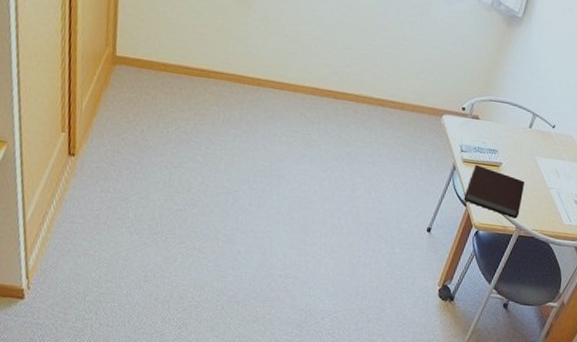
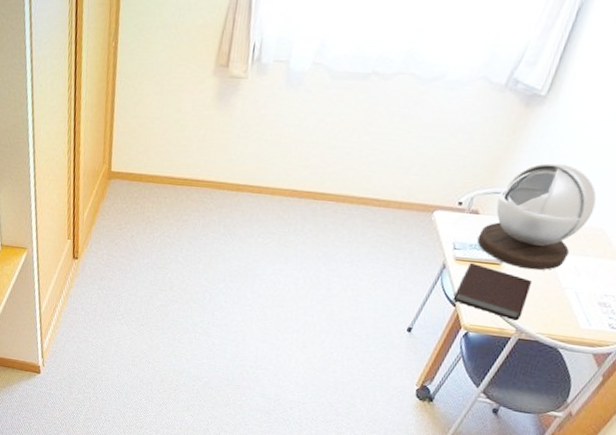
desk lamp: none [479,76,566,172] -> present [477,162,597,270]

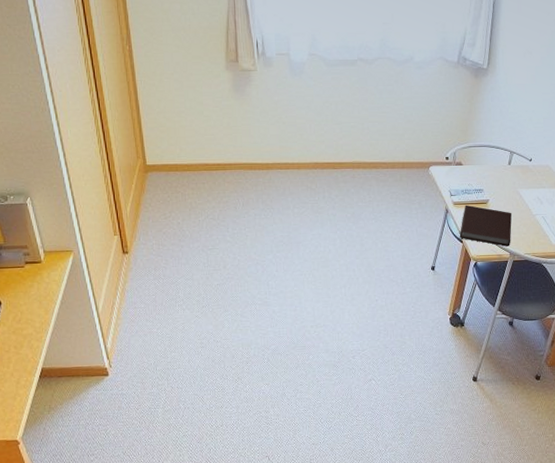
desk lamp: present [477,162,597,270] -> none [466,119,540,204]

